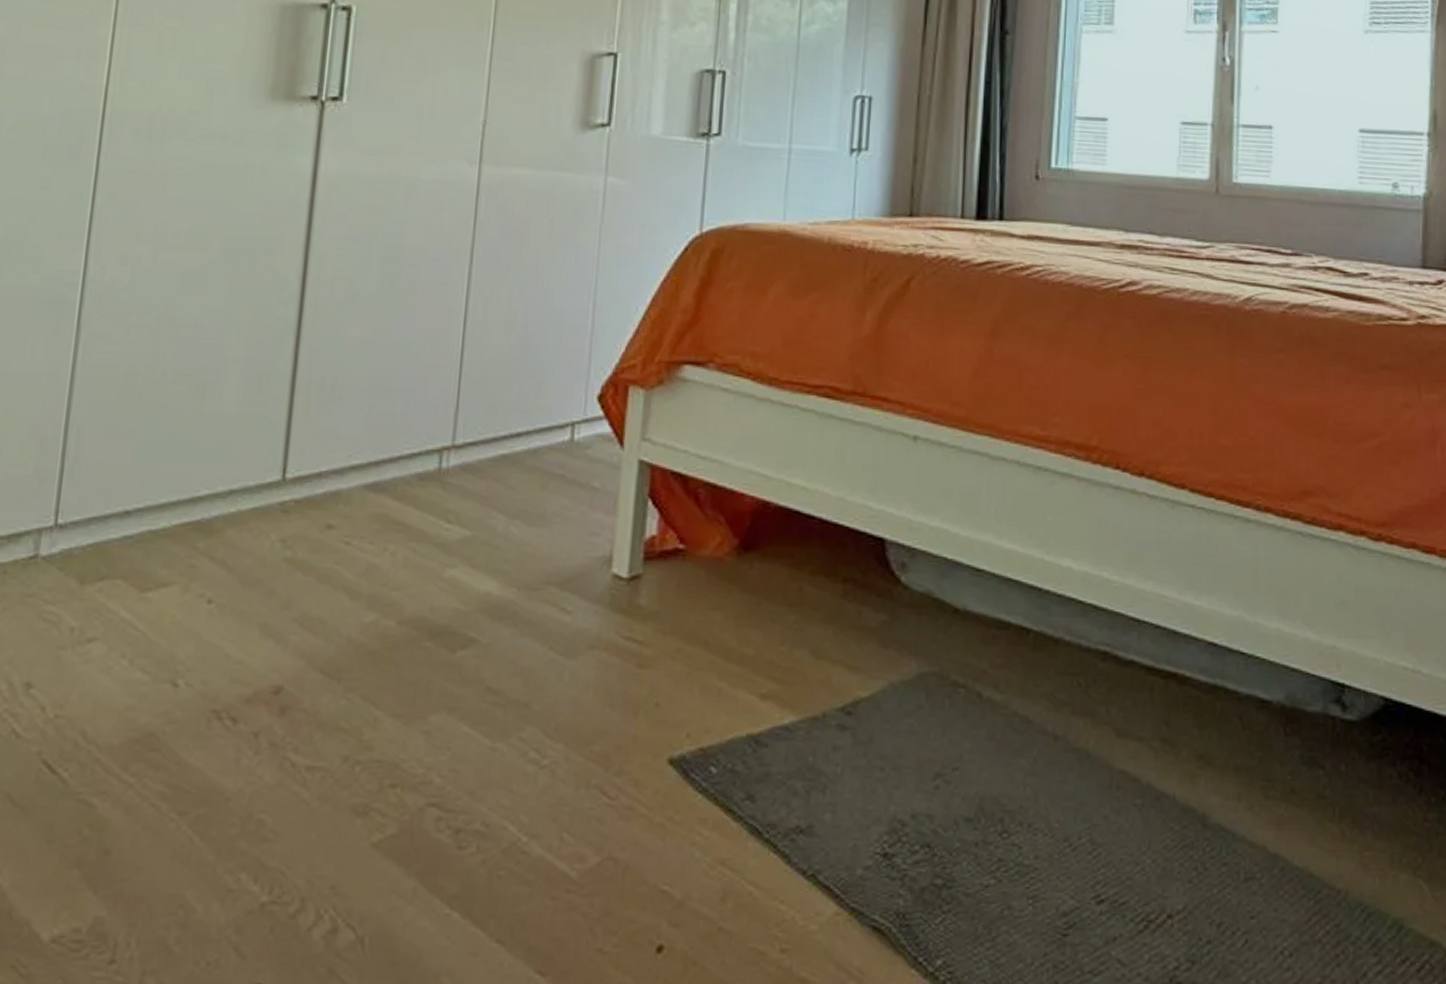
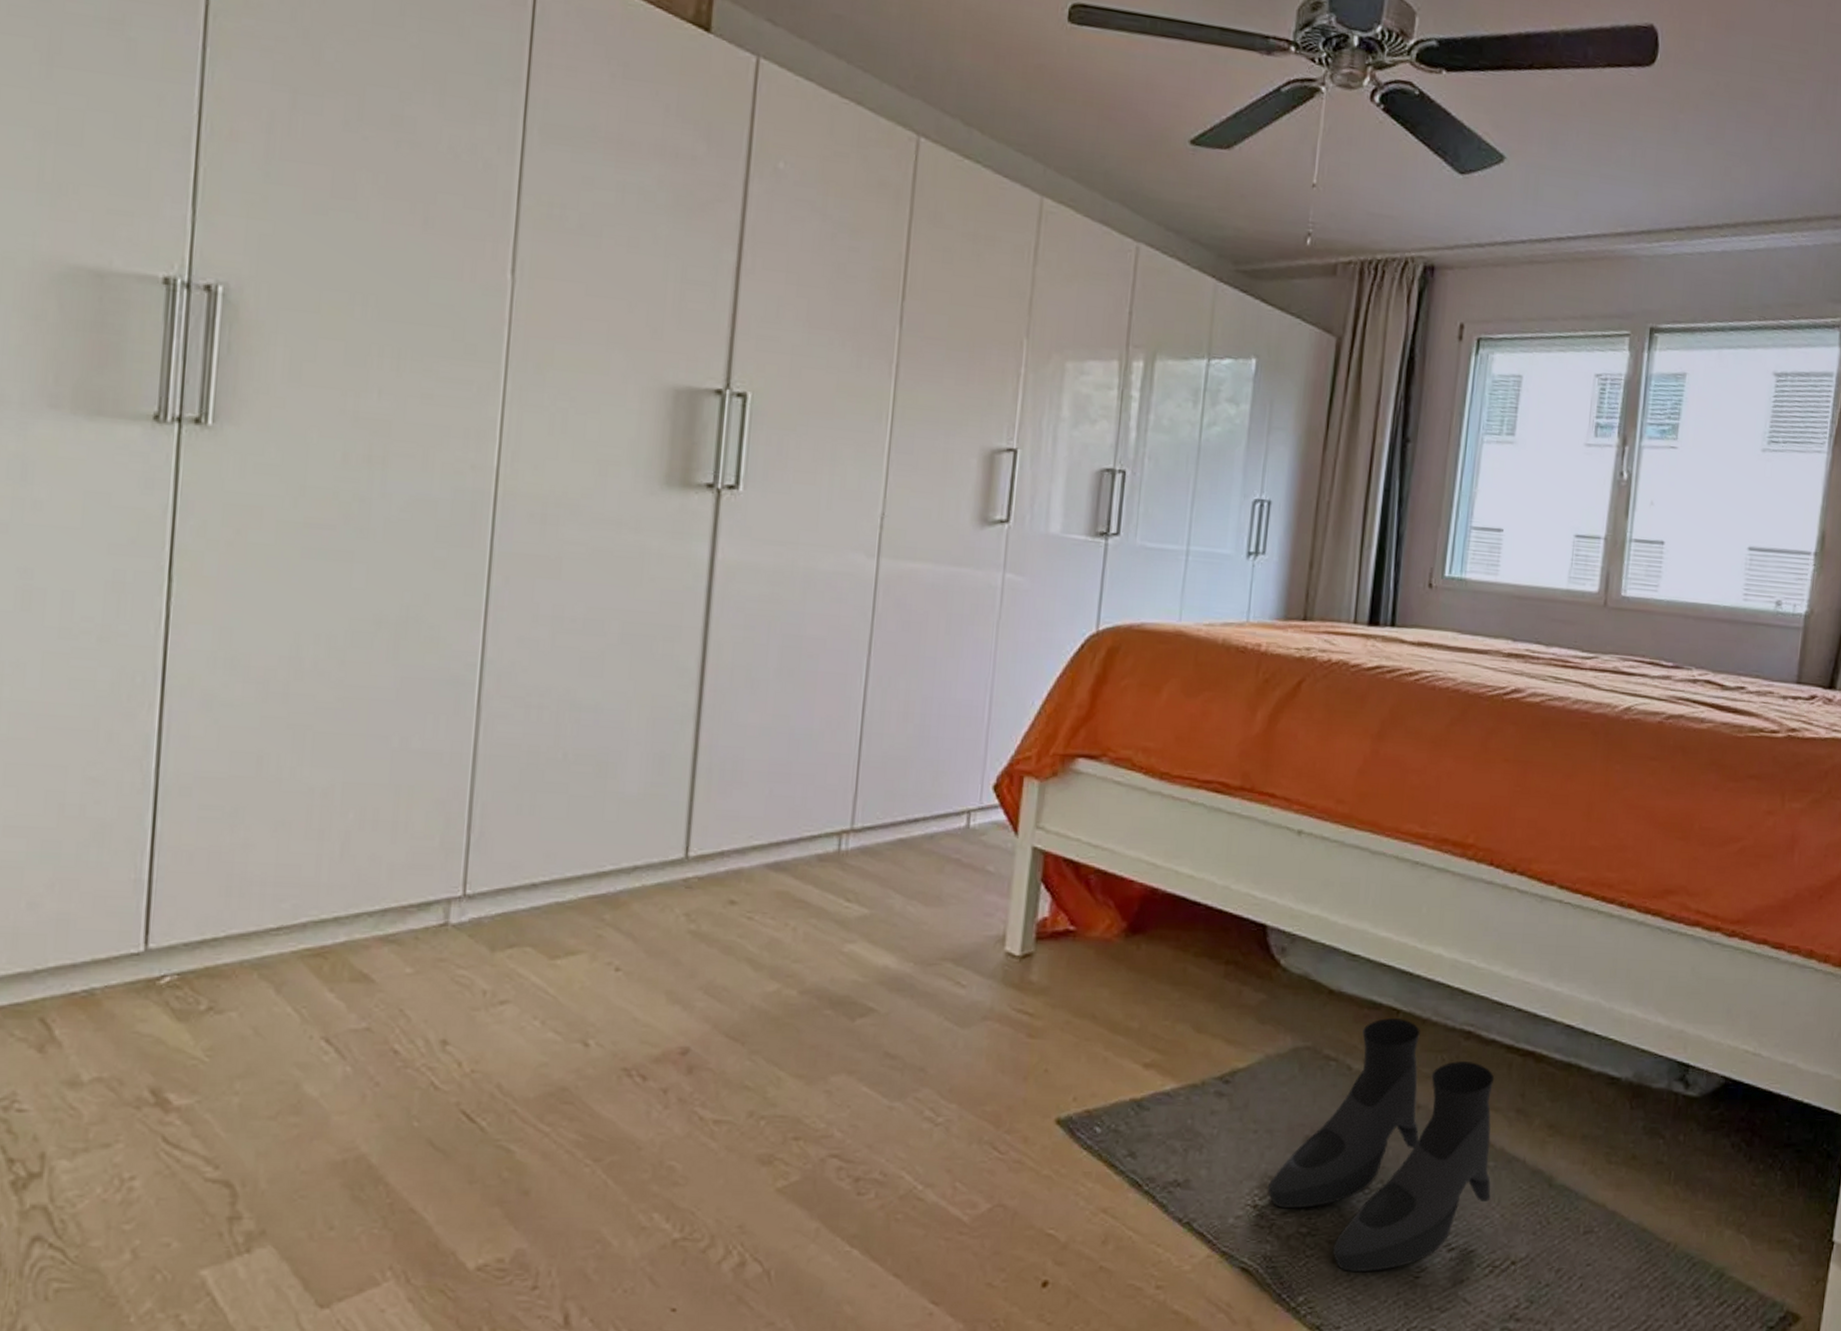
boots: none [897,639,1140,929] -> present [1267,1018,1495,1271]

